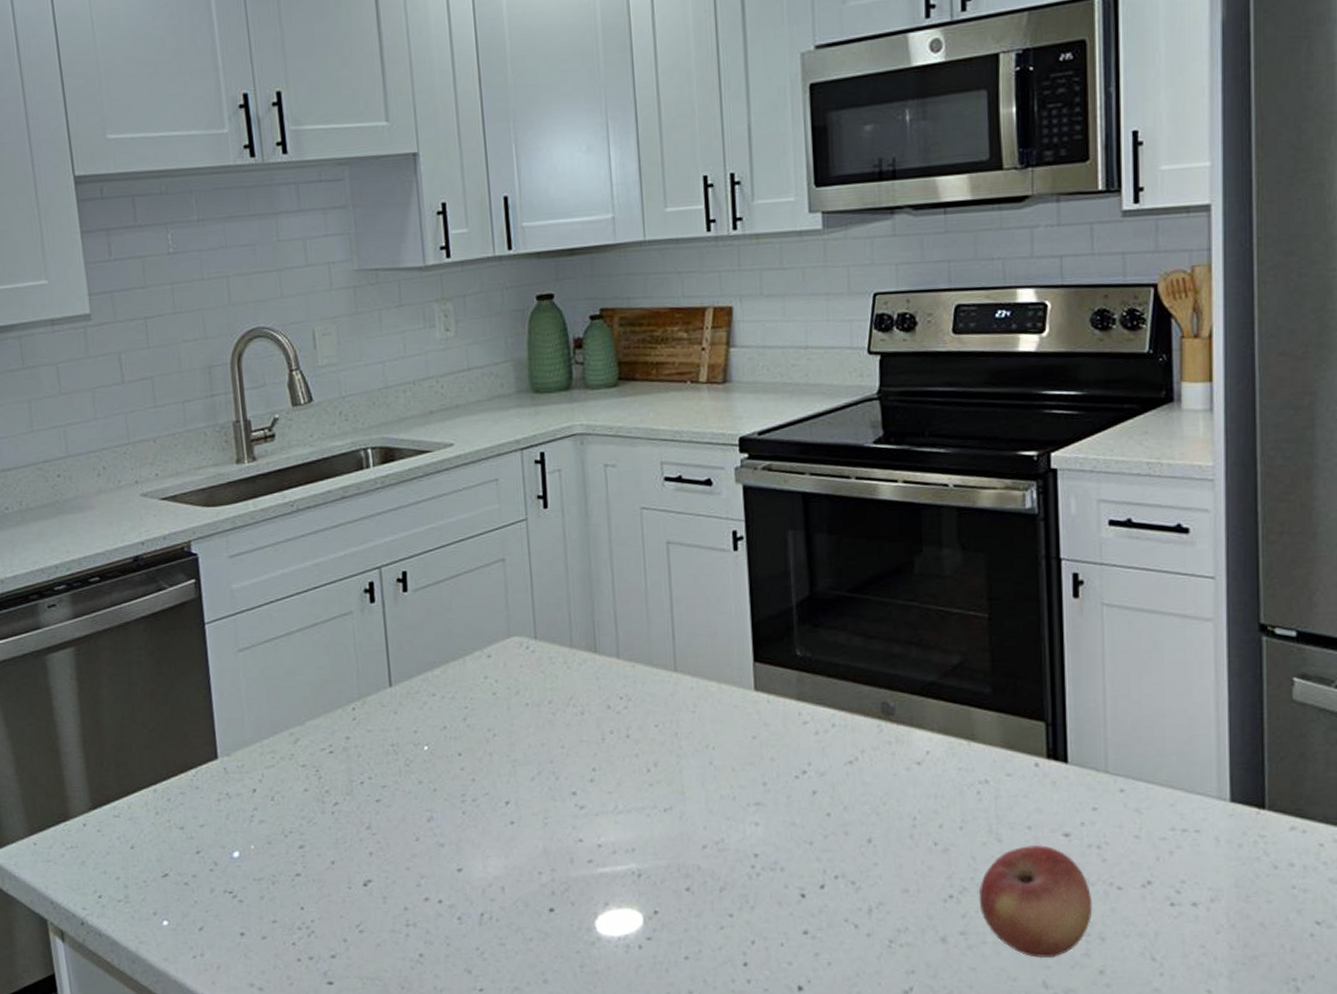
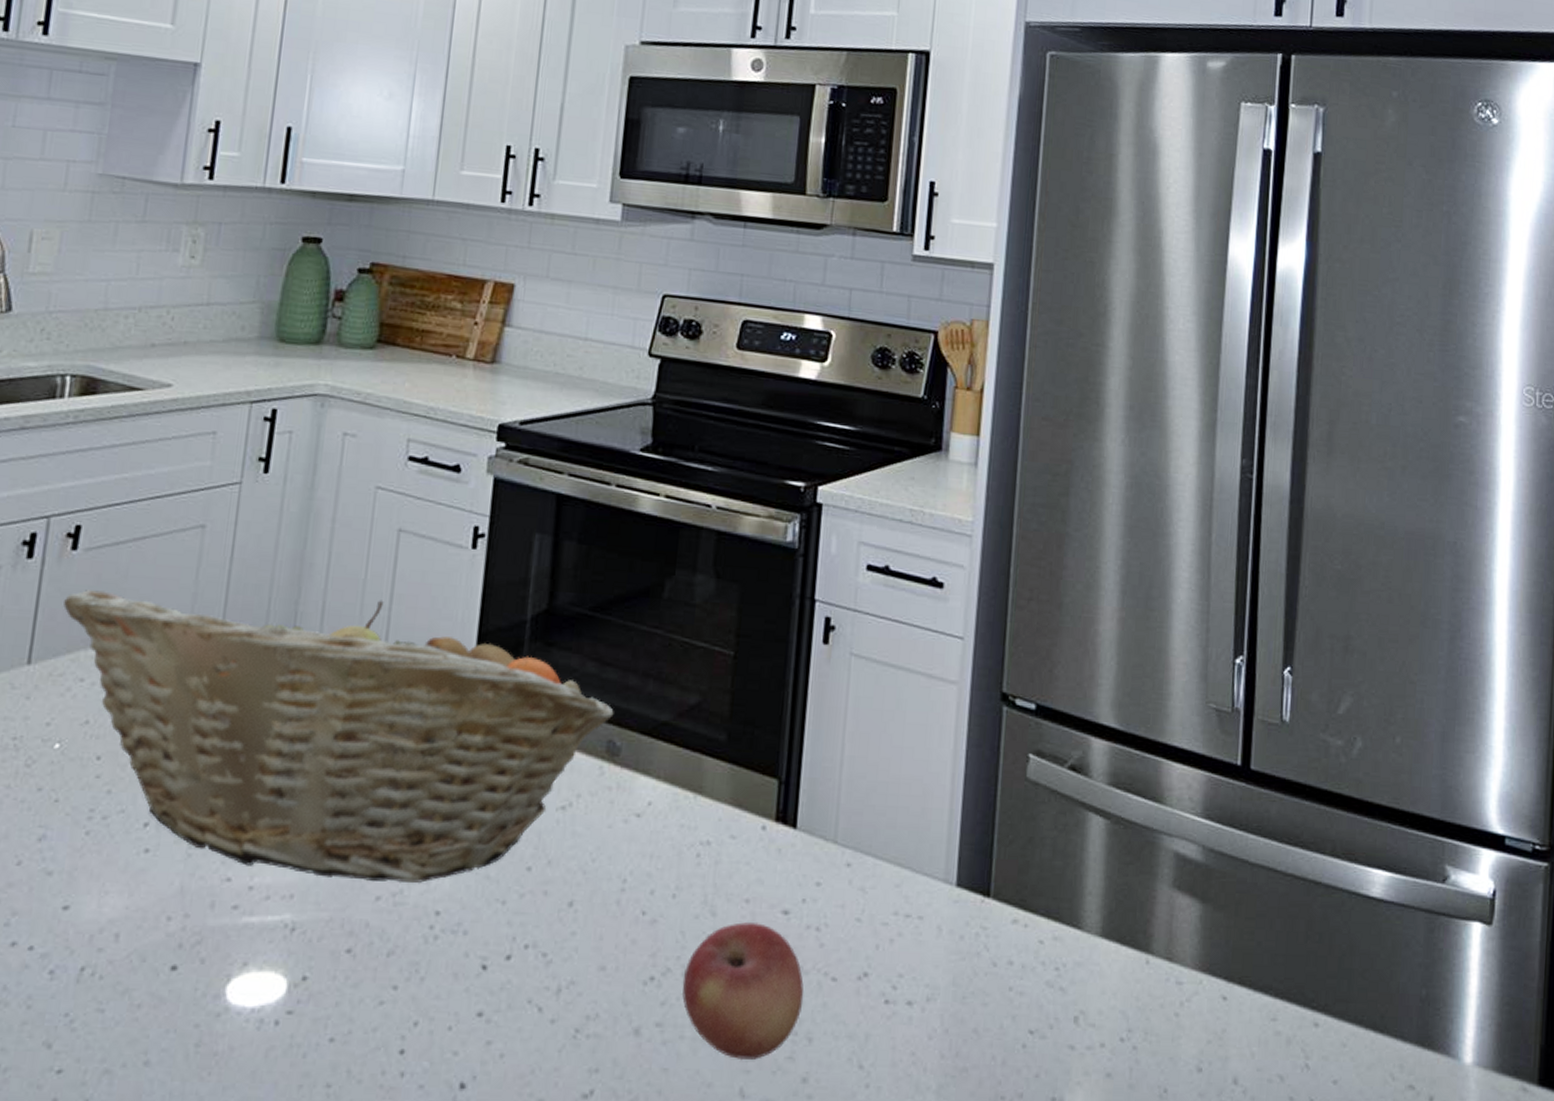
fruit basket: none [406,604,884,834] -> present [63,590,614,883]

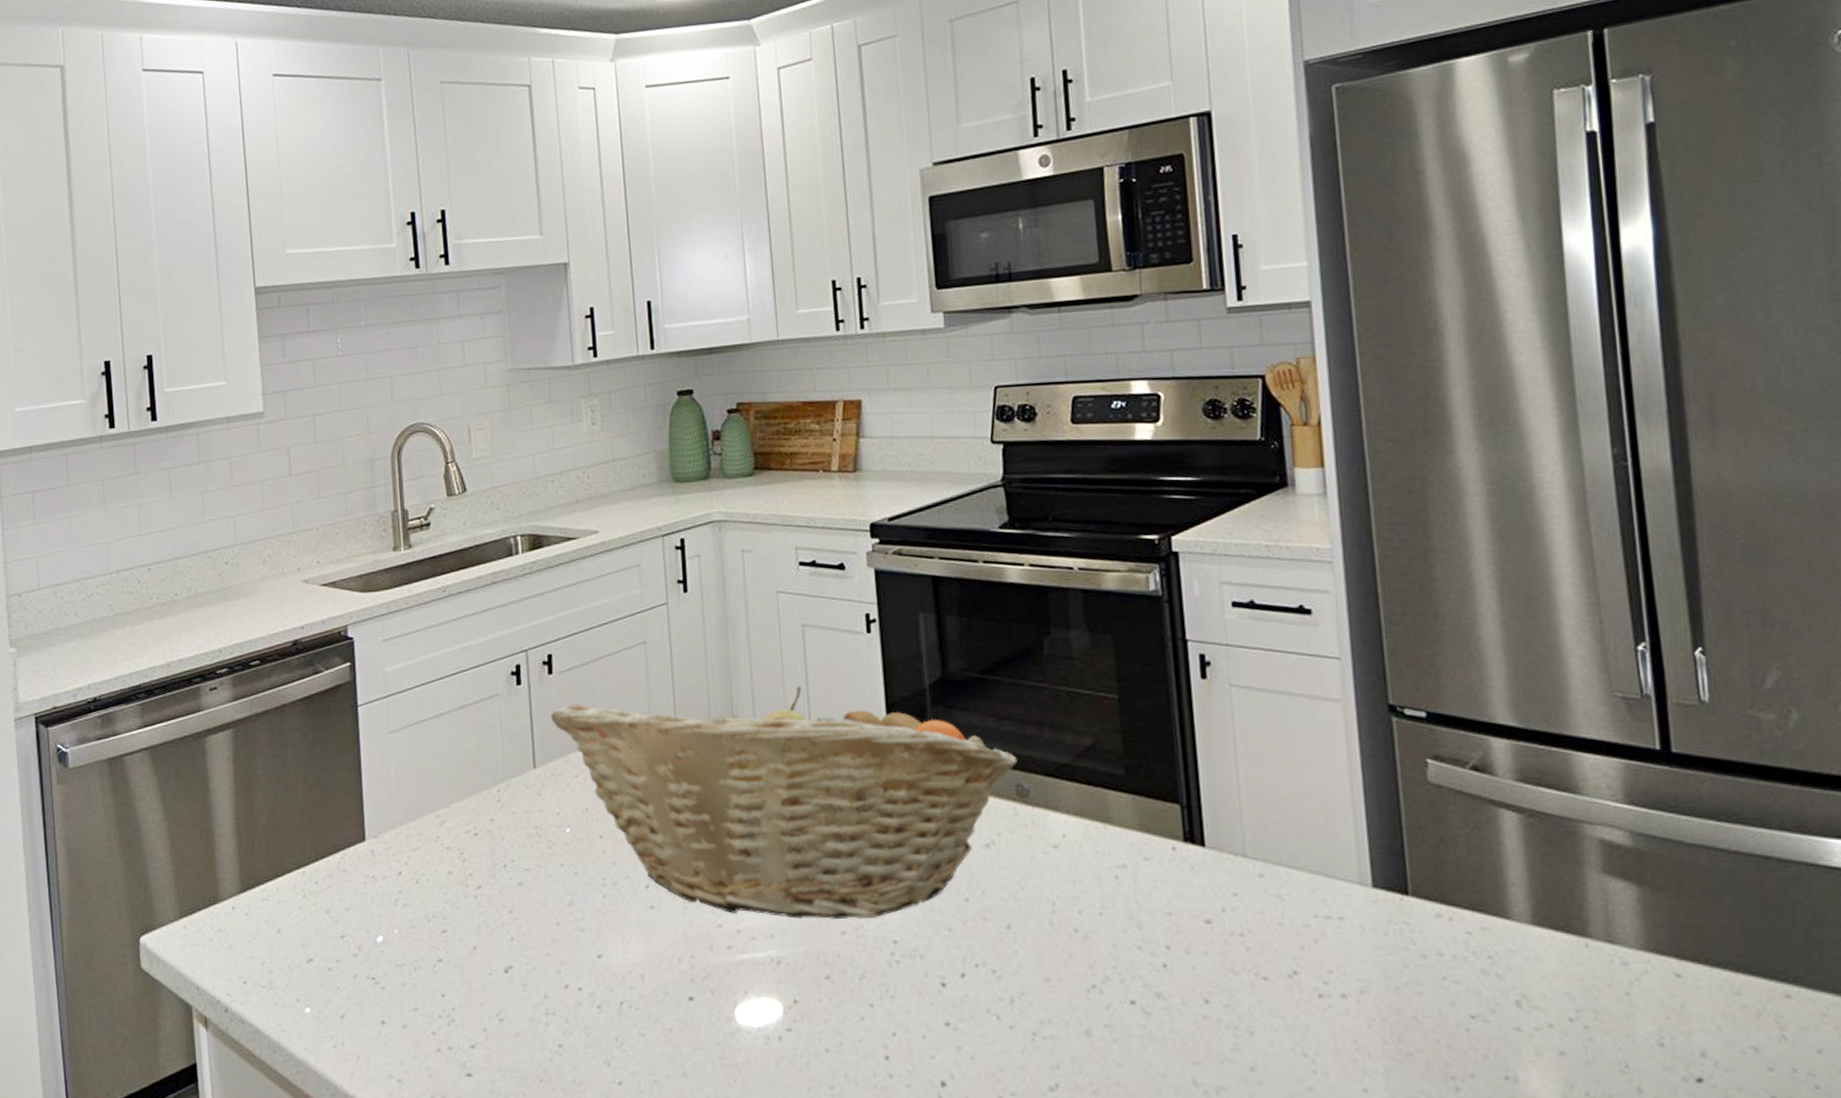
apple: present [682,922,804,1061] -> none [1122,933,1239,1054]

